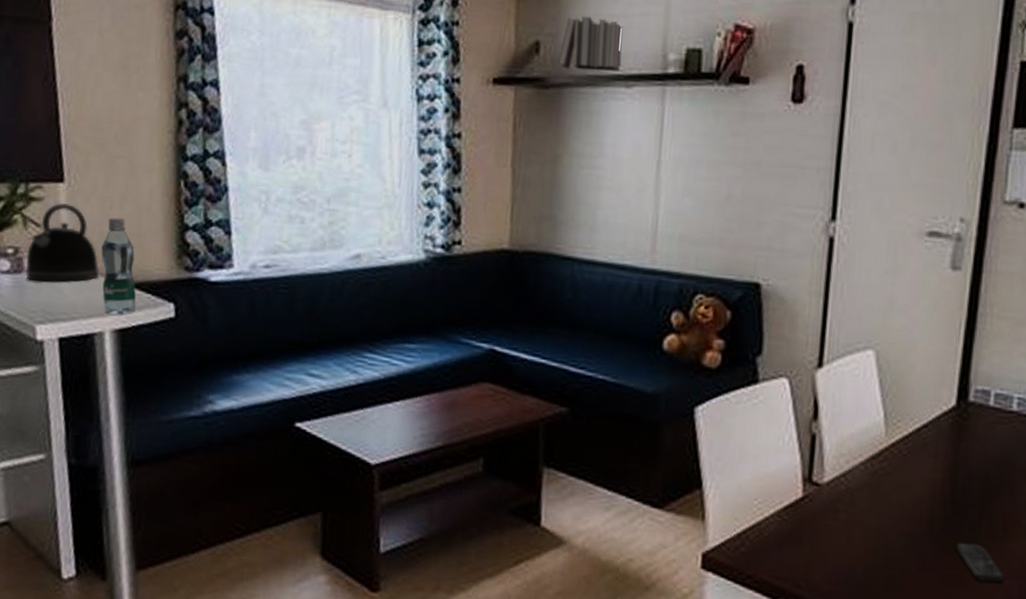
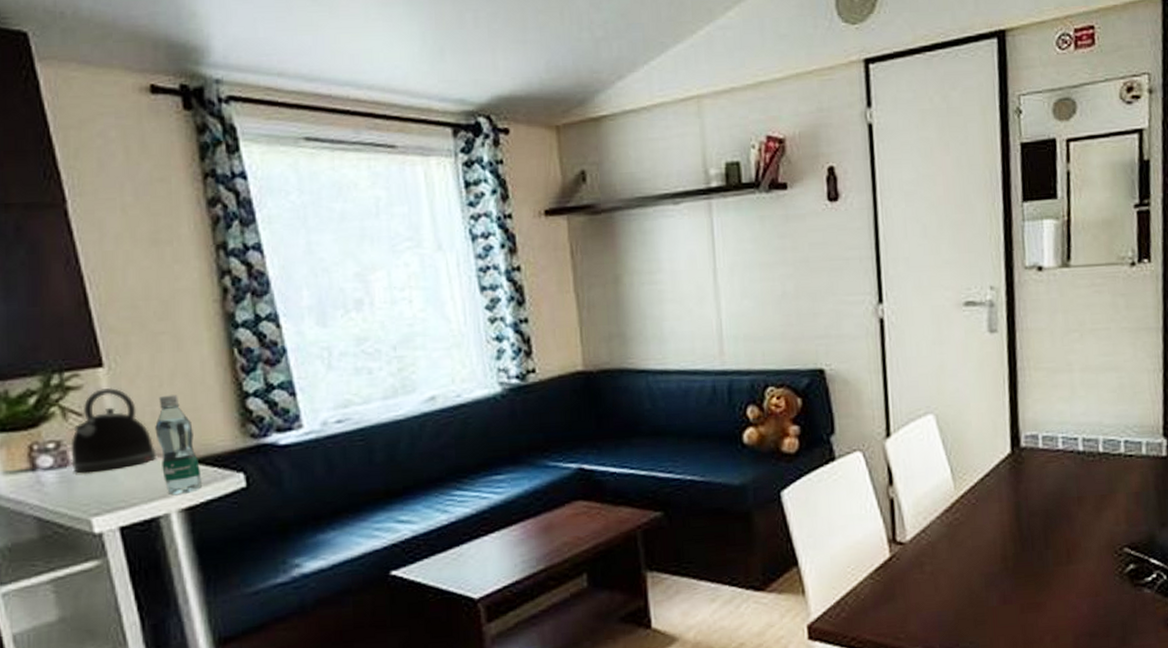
books: present [557,16,622,72] -> none [605,142,666,194]
mobile phone: present [956,542,1005,584] -> none [1029,571,1075,605]

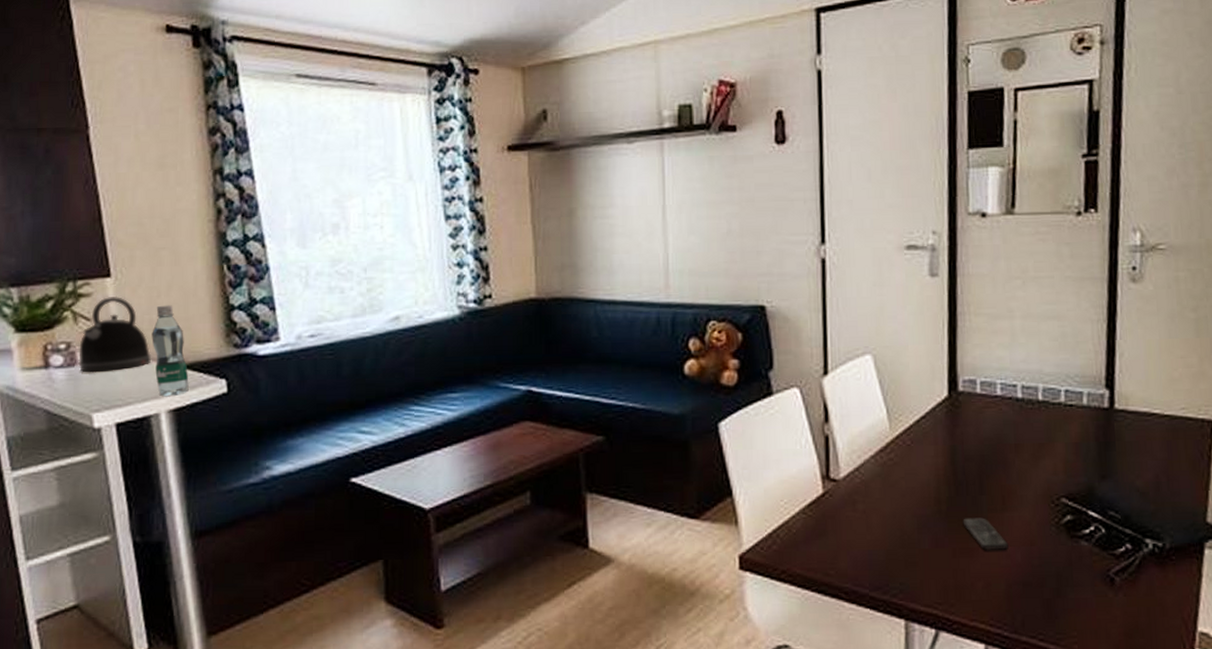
mobile phone: none [1029,571,1075,605] -> present [963,517,1009,551]

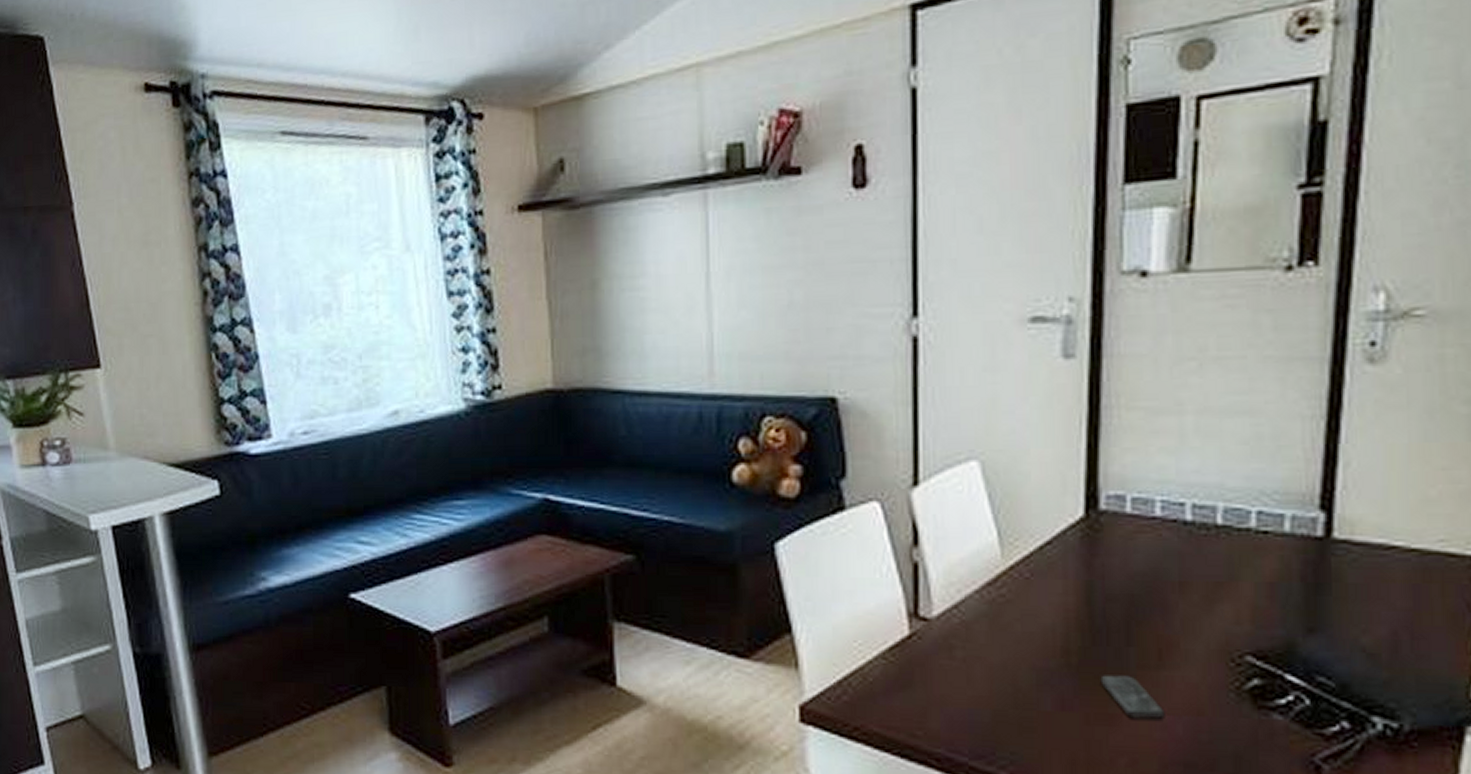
kettle: present [78,297,152,373] -> none [73,389,144,471]
bottle: present [151,305,189,397] -> none [143,398,181,499]

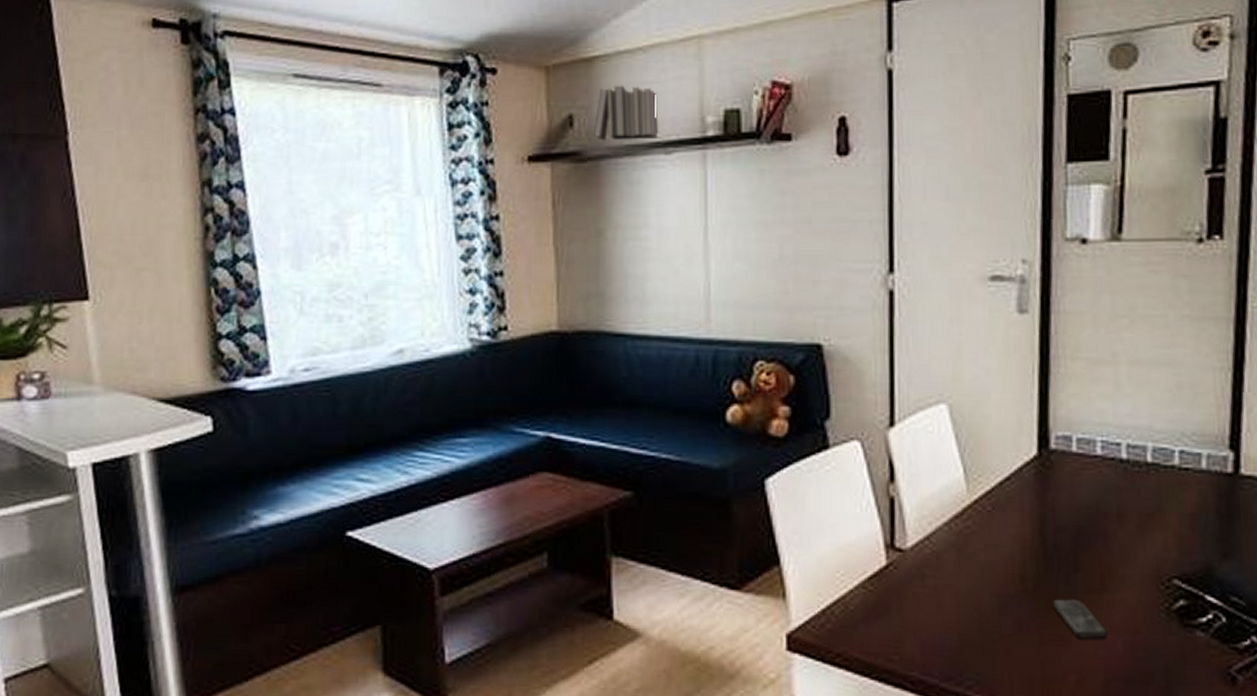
books: none [585,123,654,185] -> present [593,85,658,141]

